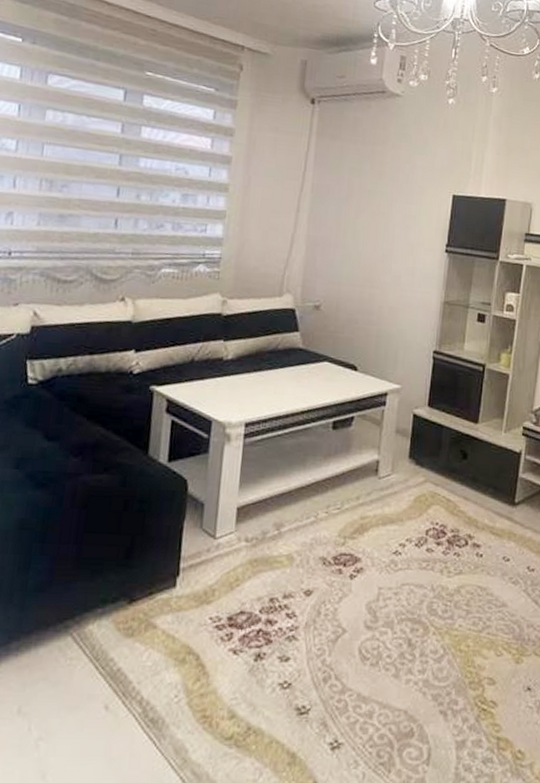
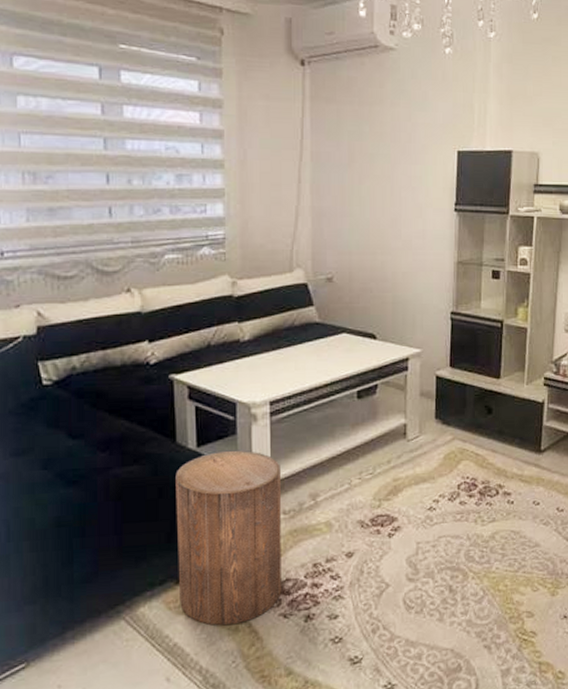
stool: none [129,469,248,654] -> present [175,450,281,625]

